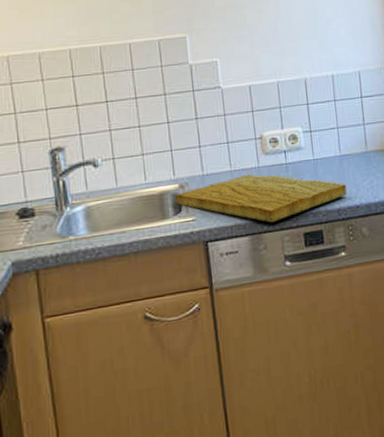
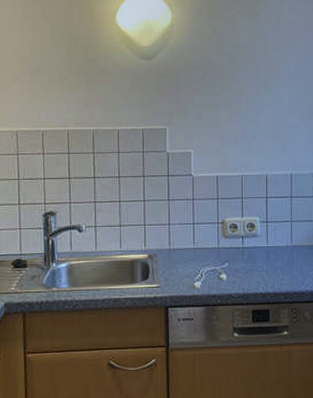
cutting board: present [176,173,347,223] -> none [145,252,294,298]

